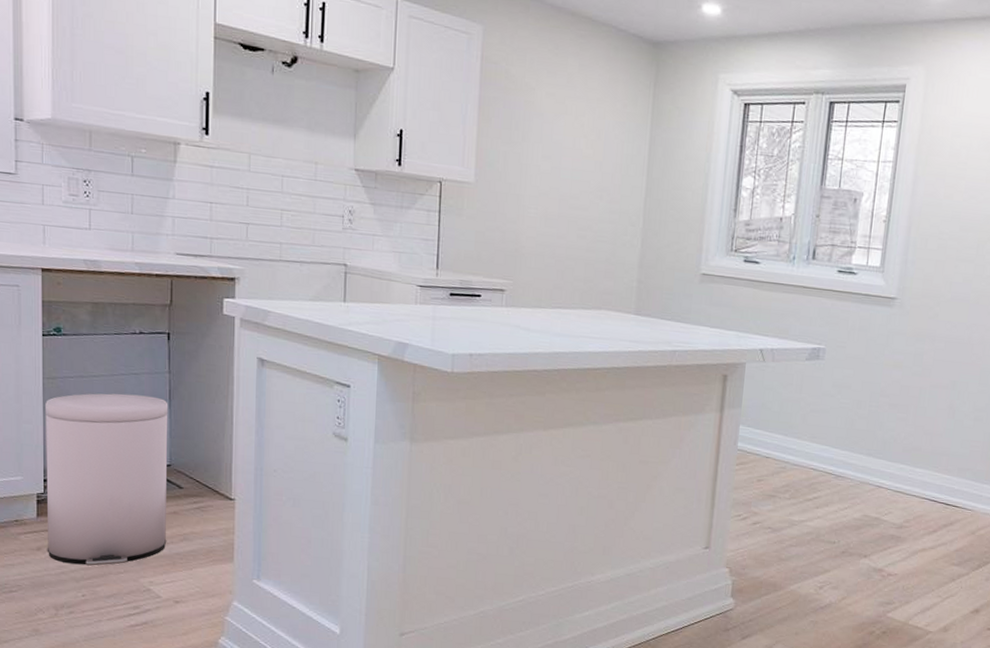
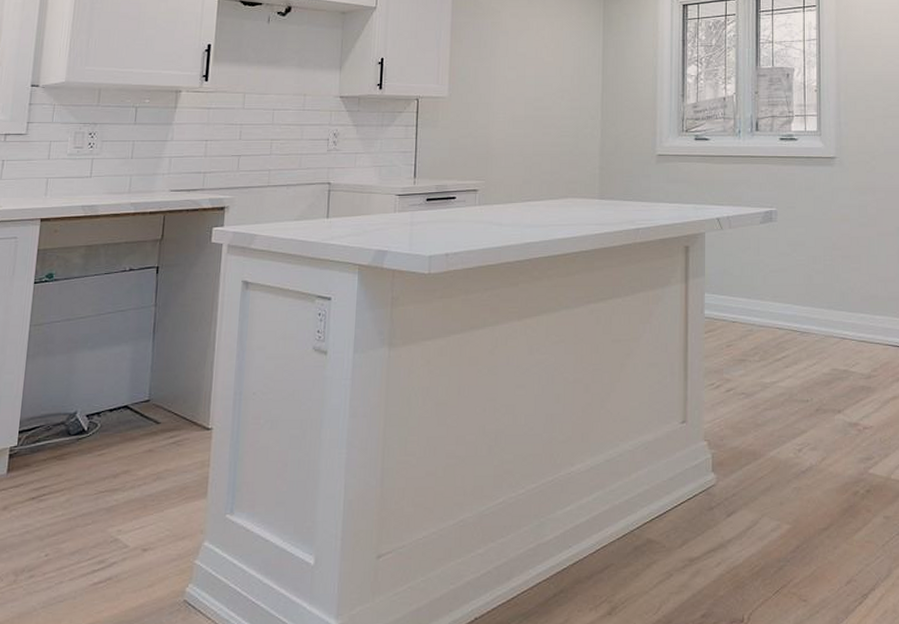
pedal bin: present [45,393,168,566] -> none [13,331,152,521]

